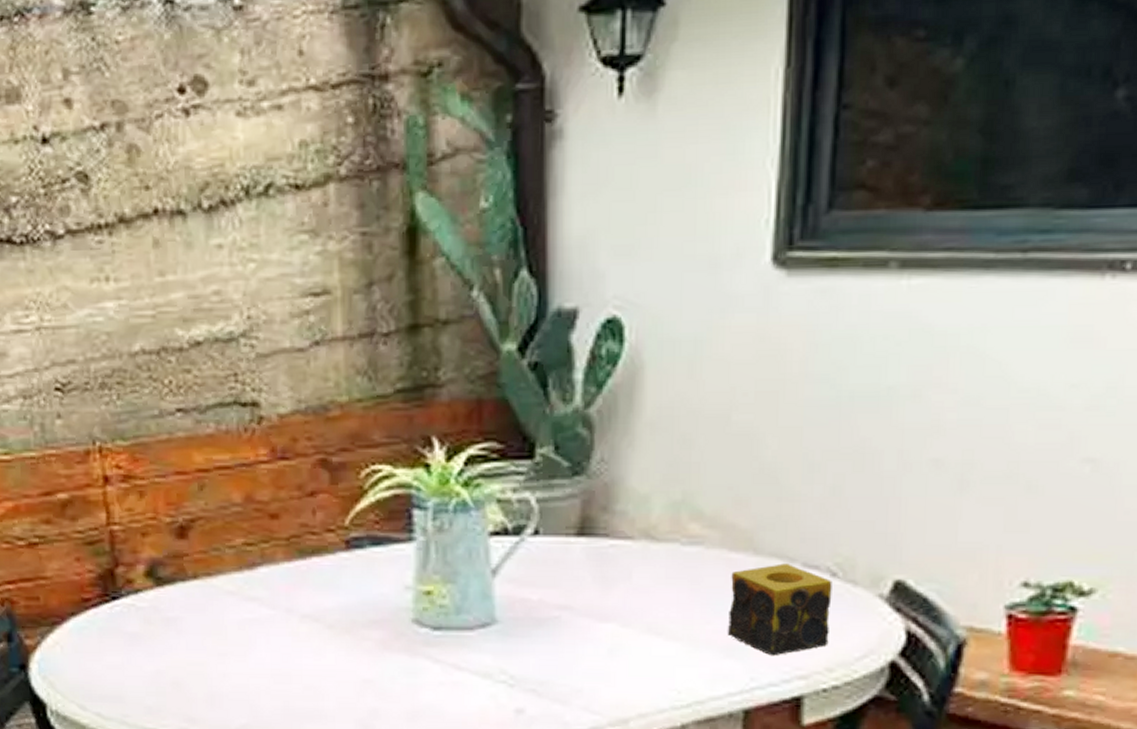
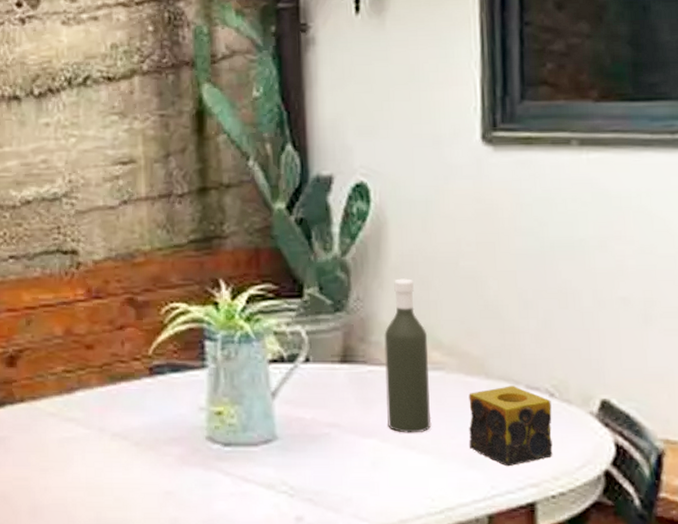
bottle: none [630,436,686,618] -> present [384,278,432,433]

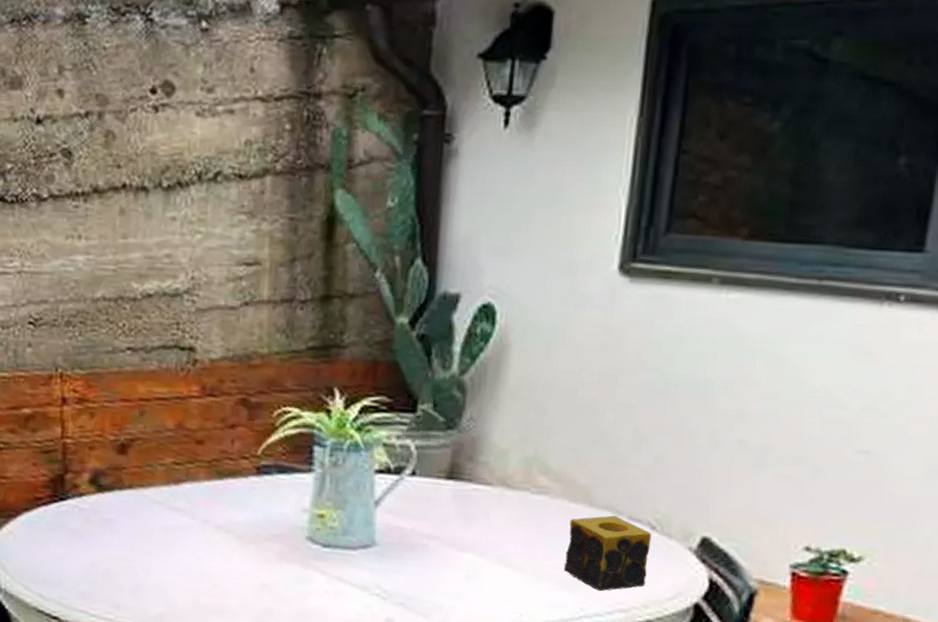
bottle: present [384,278,432,433] -> none [486,402,537,552]

